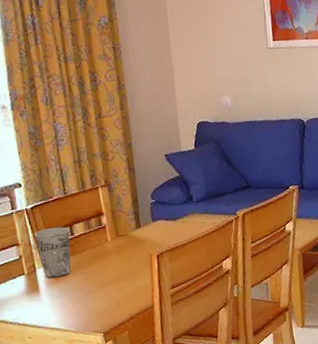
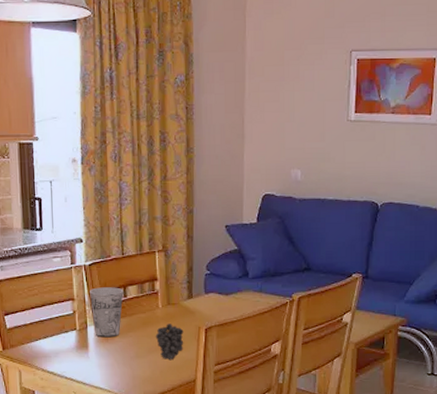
fruit: none [107,255,138,291] -> present [155,324,184,361]

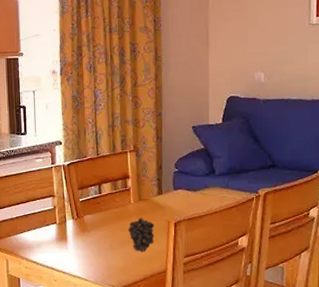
cup: present [90,287,124,338] -> none [68,184,99,231]

